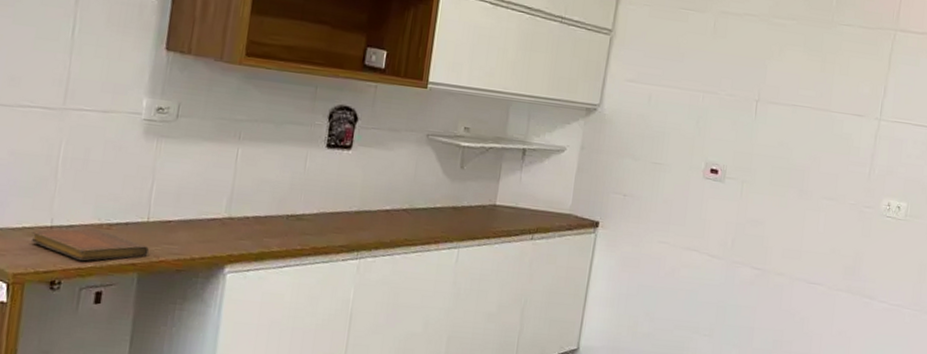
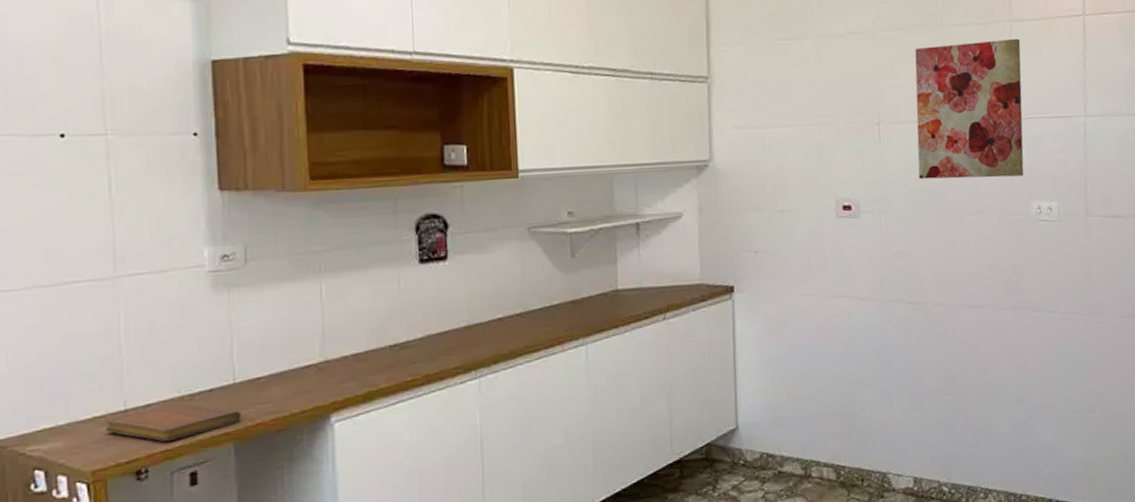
wall art: none [785,39,901,173] -> present [915,38,1024,180]

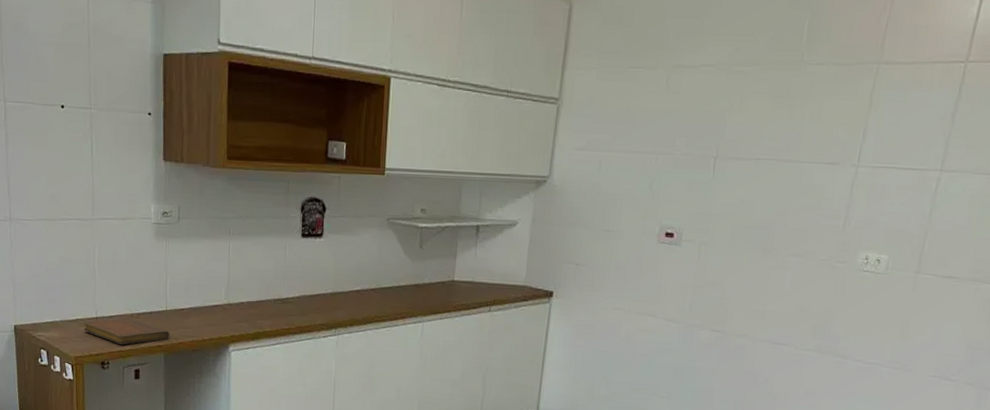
wall art: present [915,38,1024,180] -> none [746,82,886,225]

